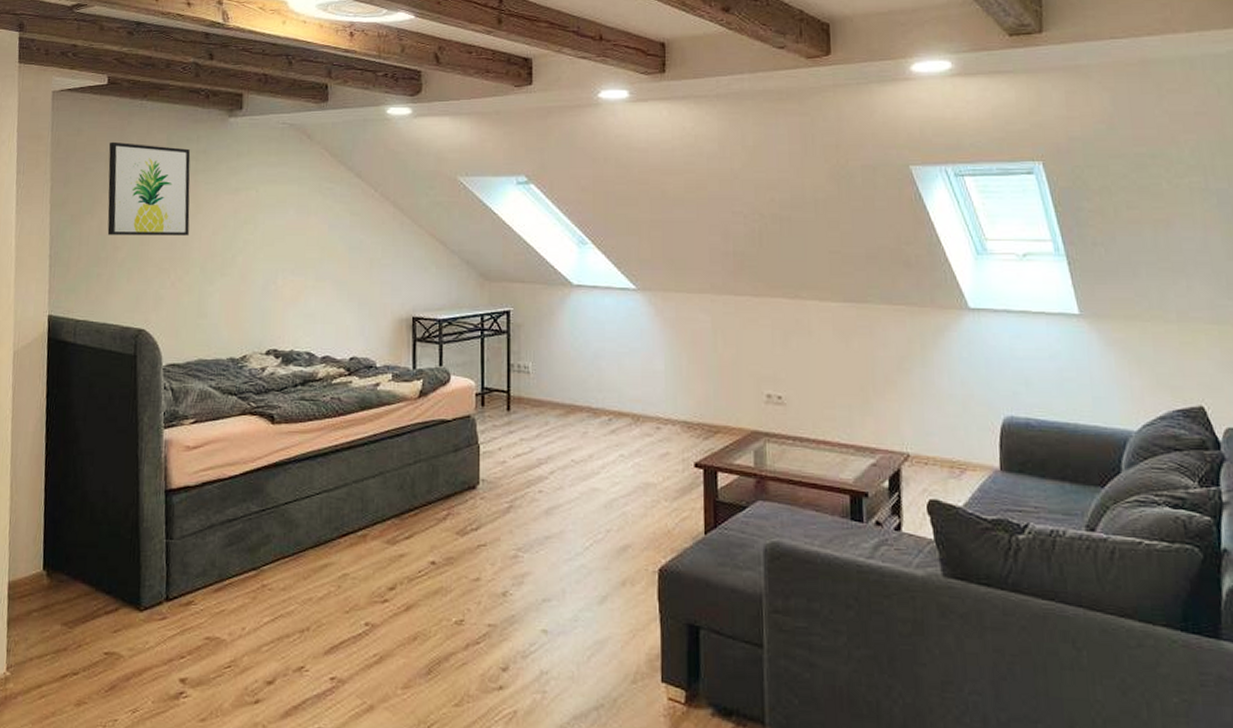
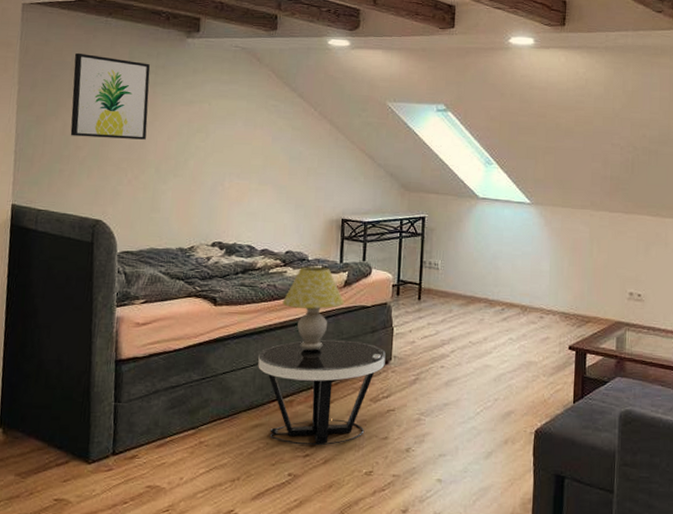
side table: none [324,460,472,589] -> present [258,339,386,446]
table lamp: none [349,374,420,475] -> present [282,266,344,351]

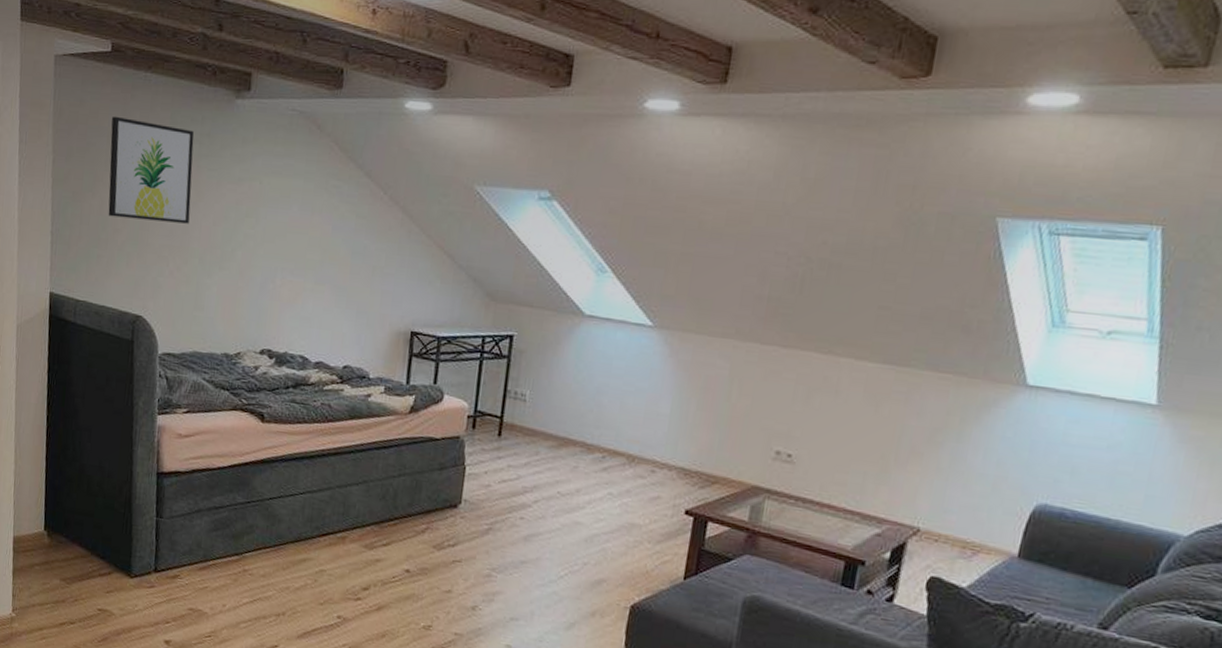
side table: present [258,339,386,446] -> none [308,470,455,591]
table lamp: present [282,266,344,351] -> none [337,385,409,484]

